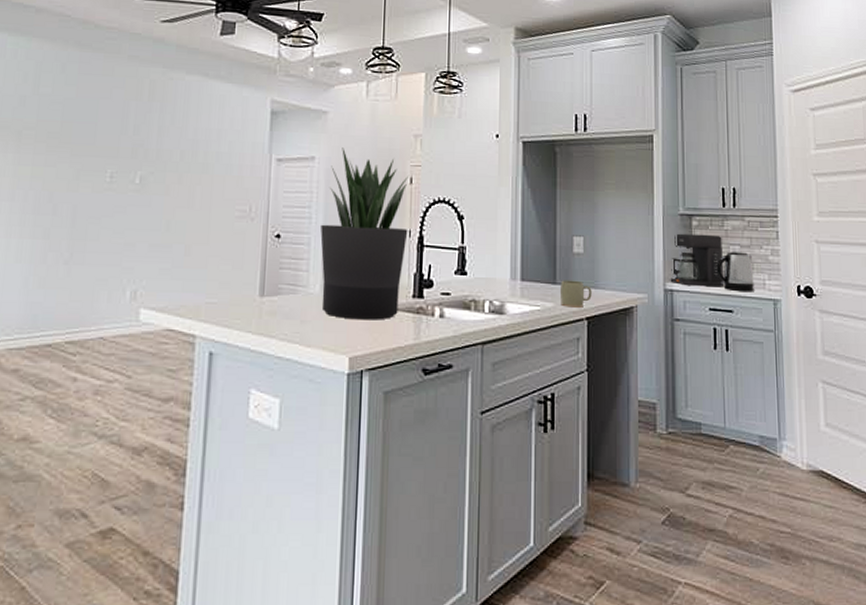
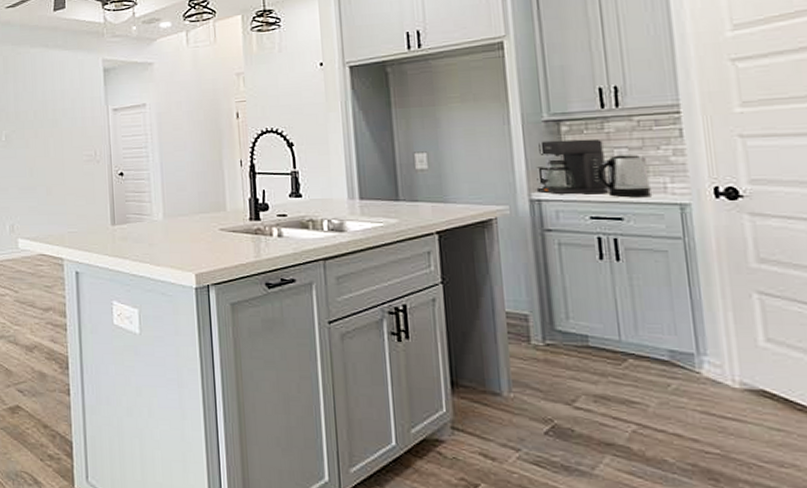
planter: present [320,147,410,320] -> none [158,93,239,242]
mug: present [559,280,592,308] -> none [403,196,441,223]

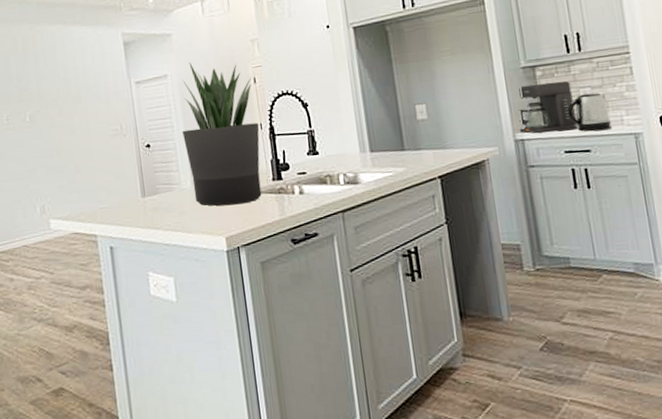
planter: none [158,93,239,242] -> present [182,62,262,206]

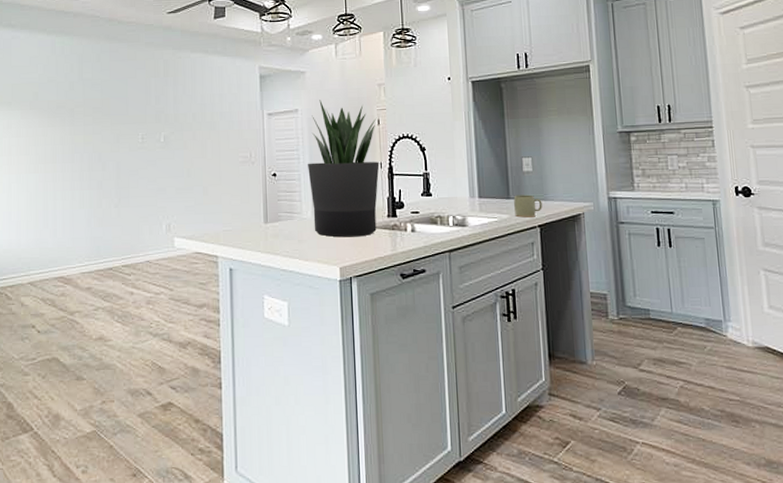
mug: none [408,144,442,170] -> present [513,194,542,218]
coffee maker: present [519,81,579,134] -> none [613,147,665,194]
kettle: present [567,93,612,132] -> none [656,161,693,196]

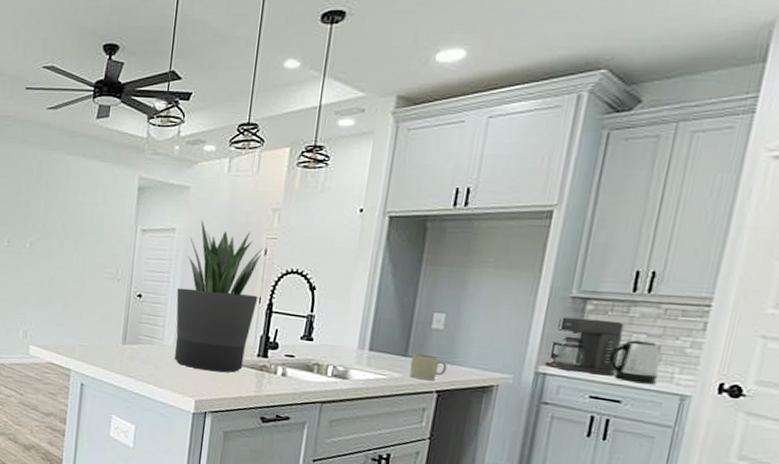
coffee maker: none [613,147,665,194] -> present [544,317,624,376]
kettle: none [656,161,693,196] -> present [608,340,662,385]

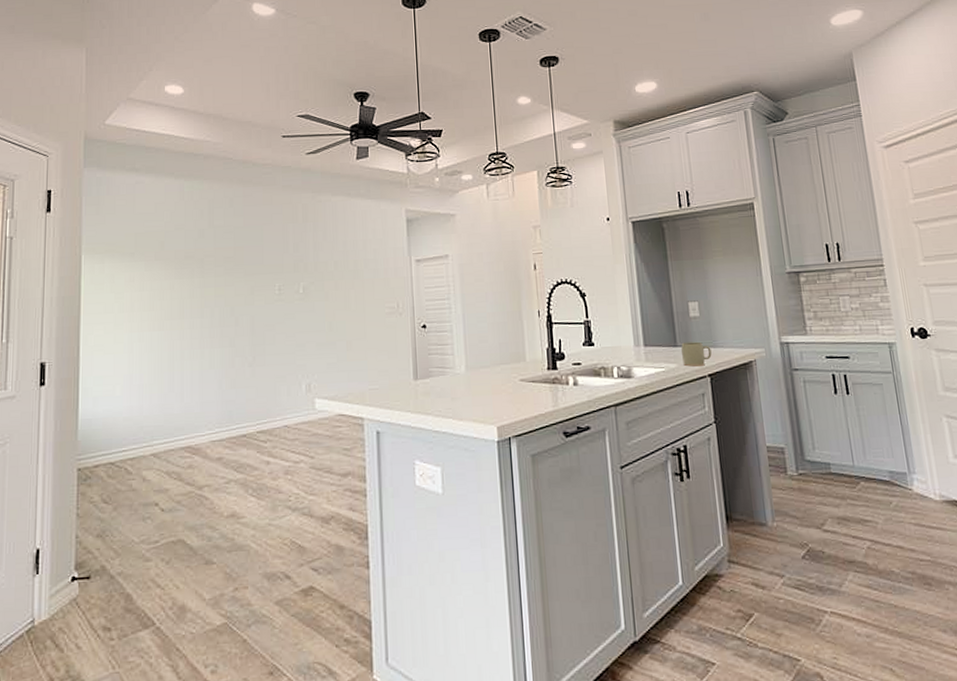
planter: present [174,220,265,373] -> none [460,244,537,394]
coffee maker: present [544,317,624,376] -> none [784,288,838,338]
kettle: present [608,340,662,385] -> none [828,301,868,339]

